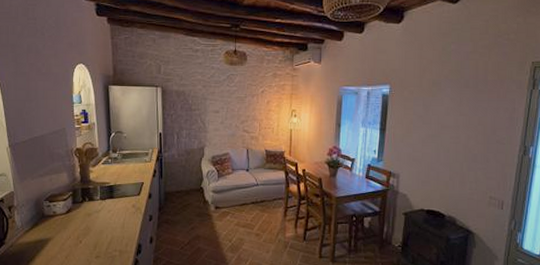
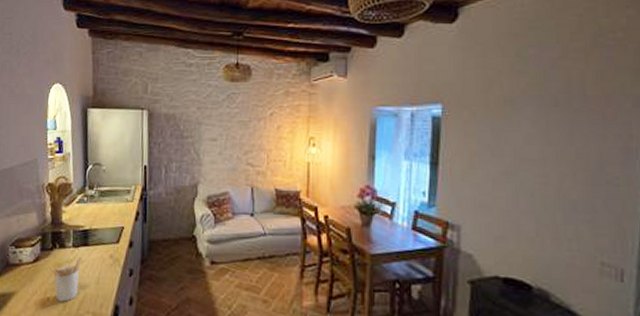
utensil holder: none [80,207,109,244] -> present [49,256,82,302]

